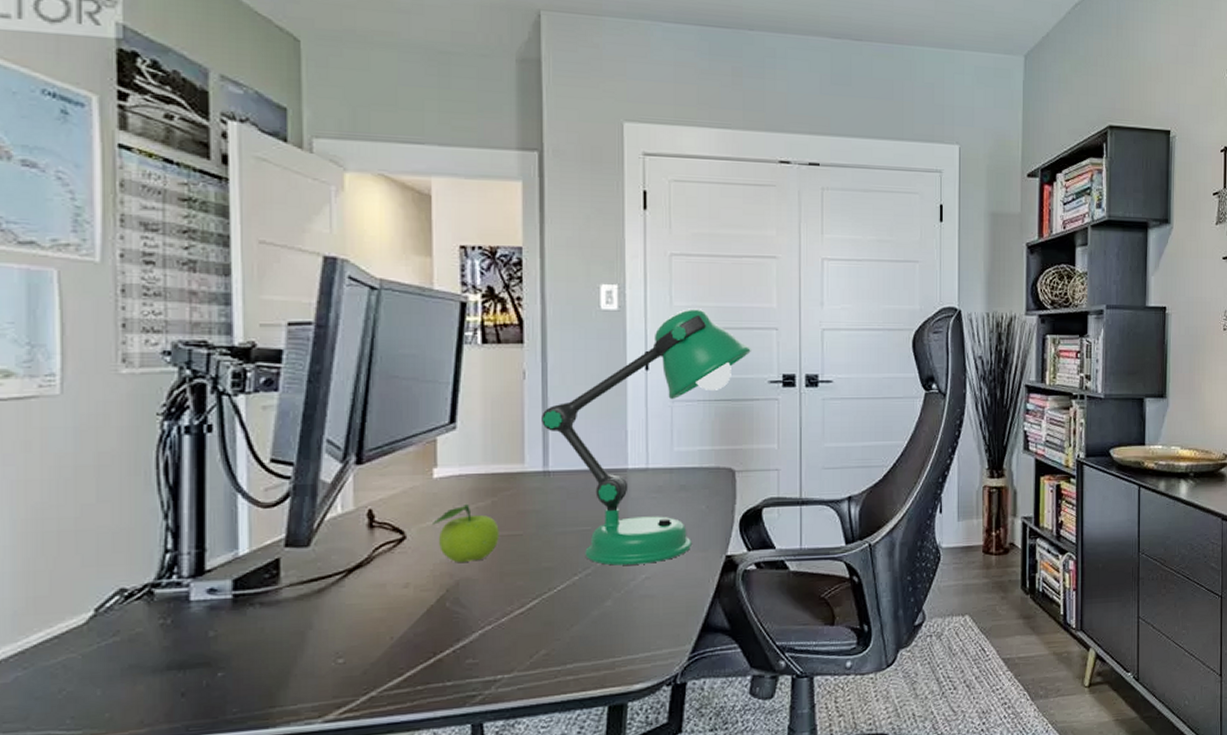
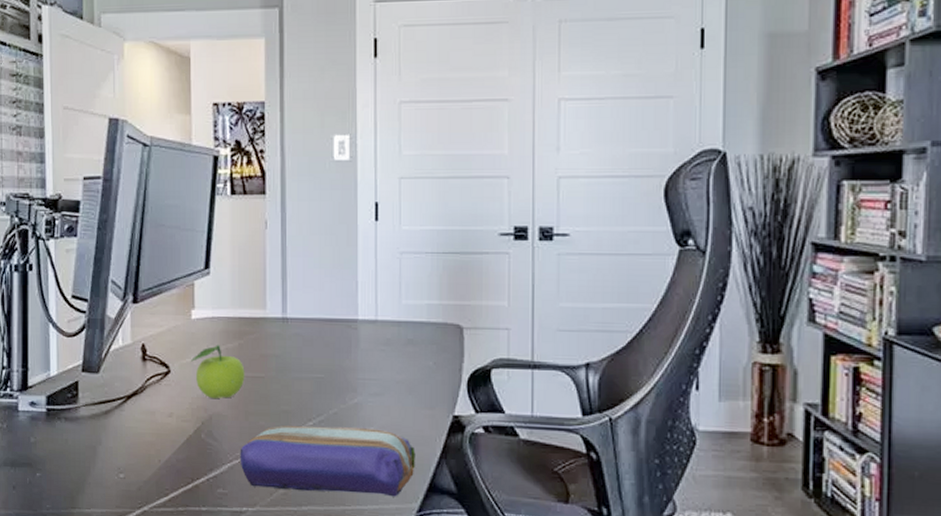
pencil case: none [493,576,689,652] -> present [240,425,415,497]
desk lamp: present [542,309,752,566] -> none [281,157,482,416]

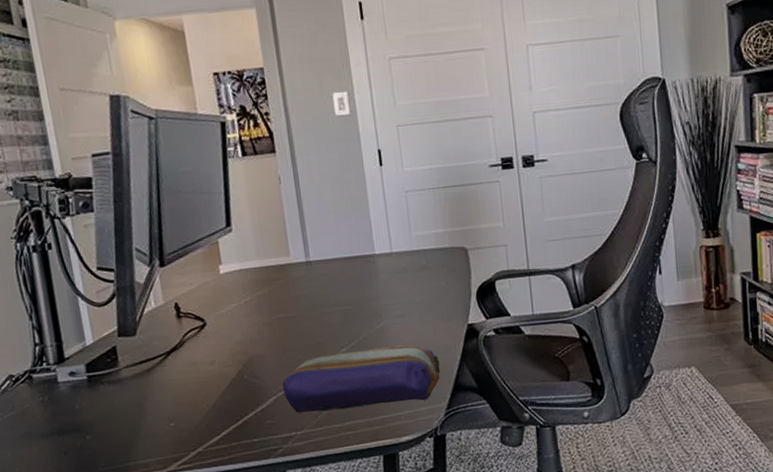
fruit: present [190,345,245,399] -> none [224,294,279,343]

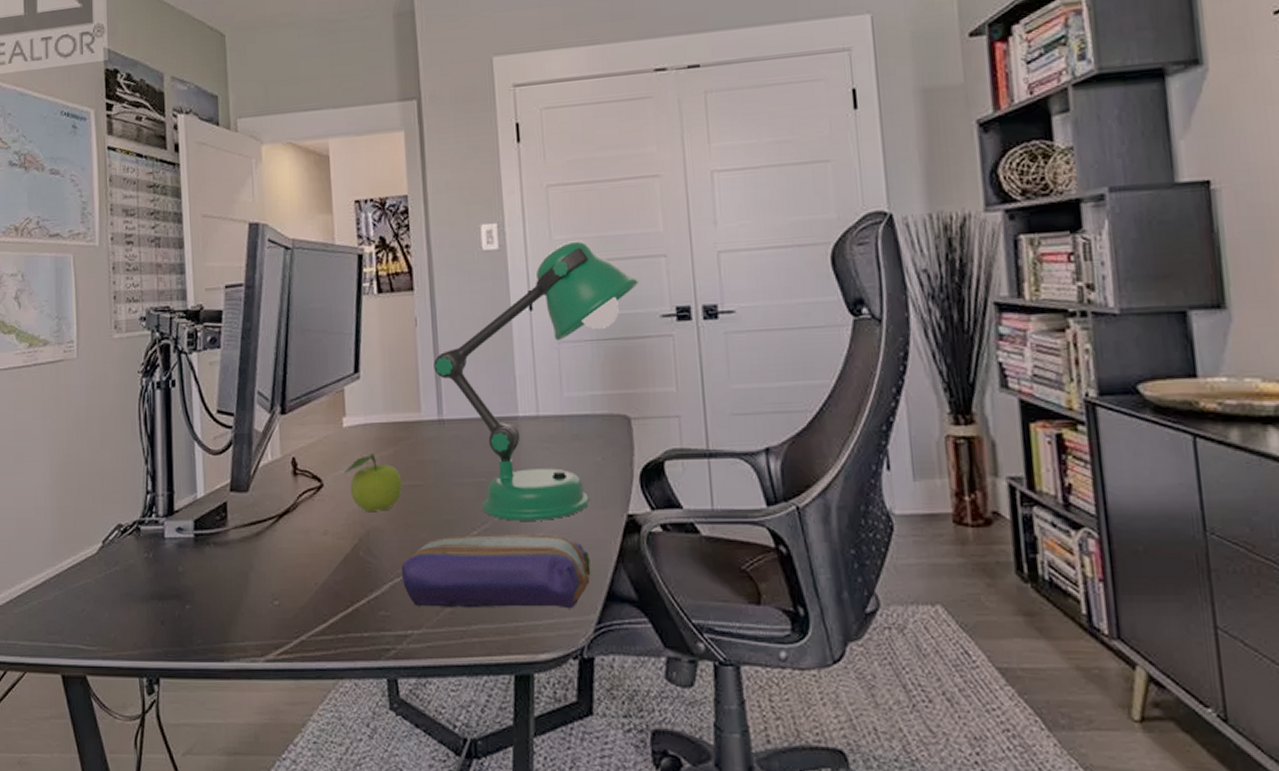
fruit: none [224,294,279,343] -> present [343,454,403,513]
desk lamp: none [298,105,471,338] -> present [434,241,640,521]

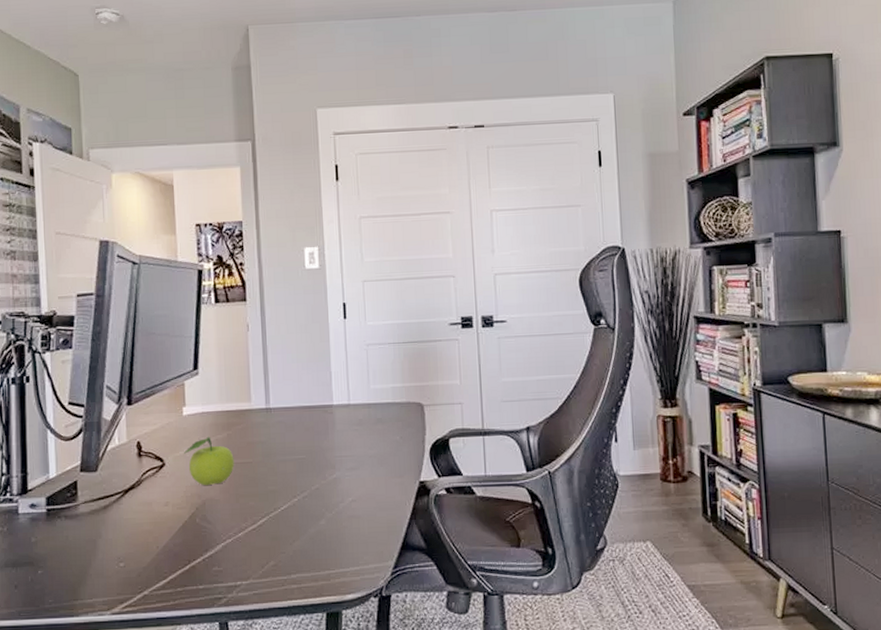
pencil case: present [401,534,591,609] -> none [232,499,390,562]
desk lamp: present [434,241,640,521] -> none [263,263,433,489]

